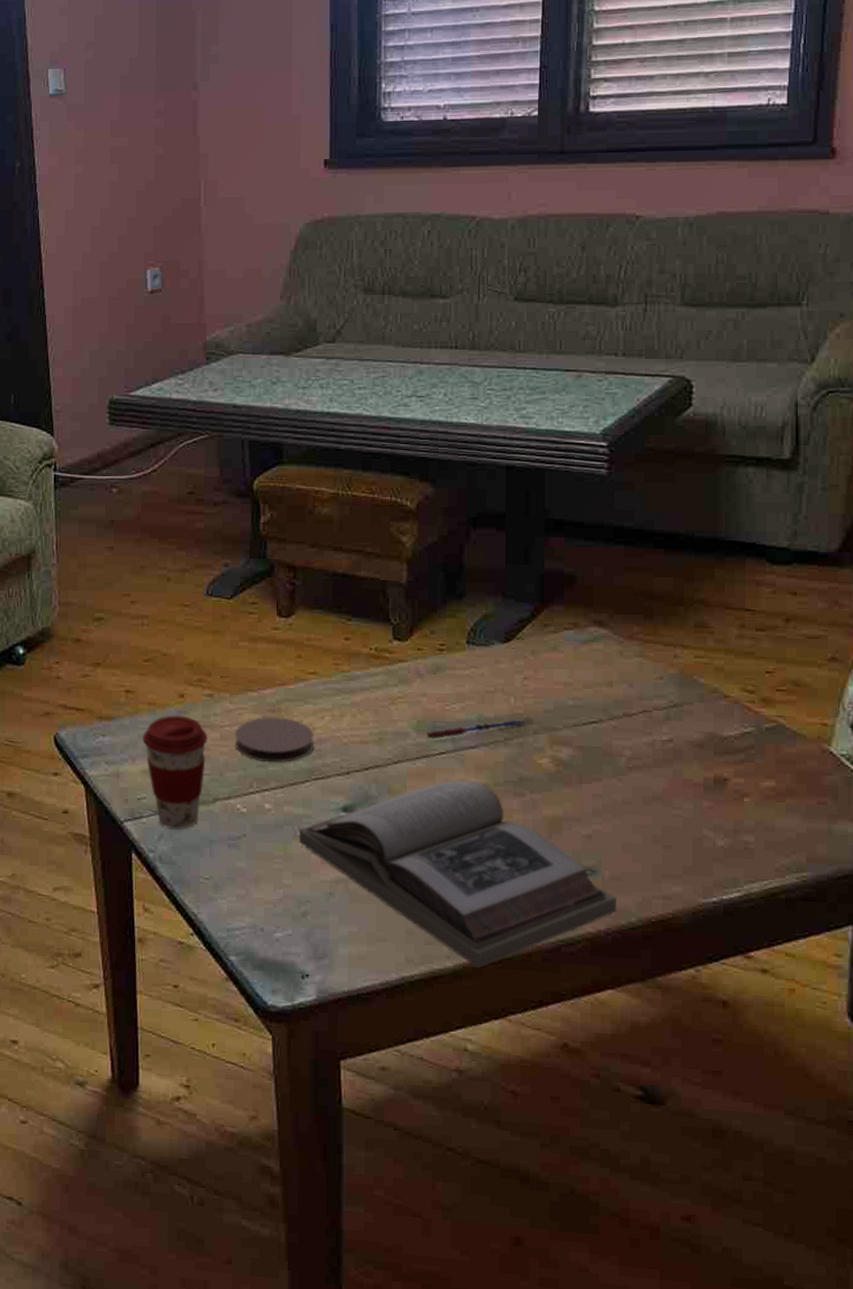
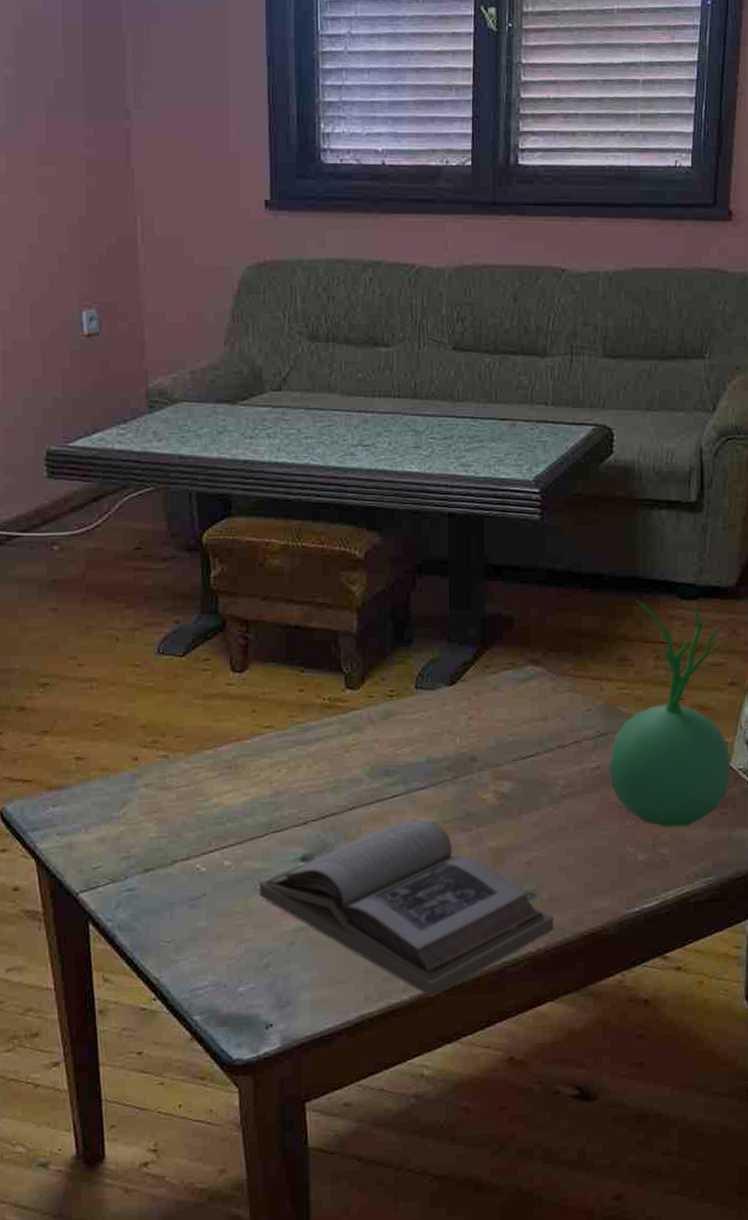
coffee cup: present [142,715,208,830] -> none [96,779,165,896]
coaster: present [235,717,315,763] -> none [191,773,272,820]
pen: present [426,719,526,740] -> none [379,758,471,784]
vase: none [683,561,831,814] -> present [609,598,731,827]

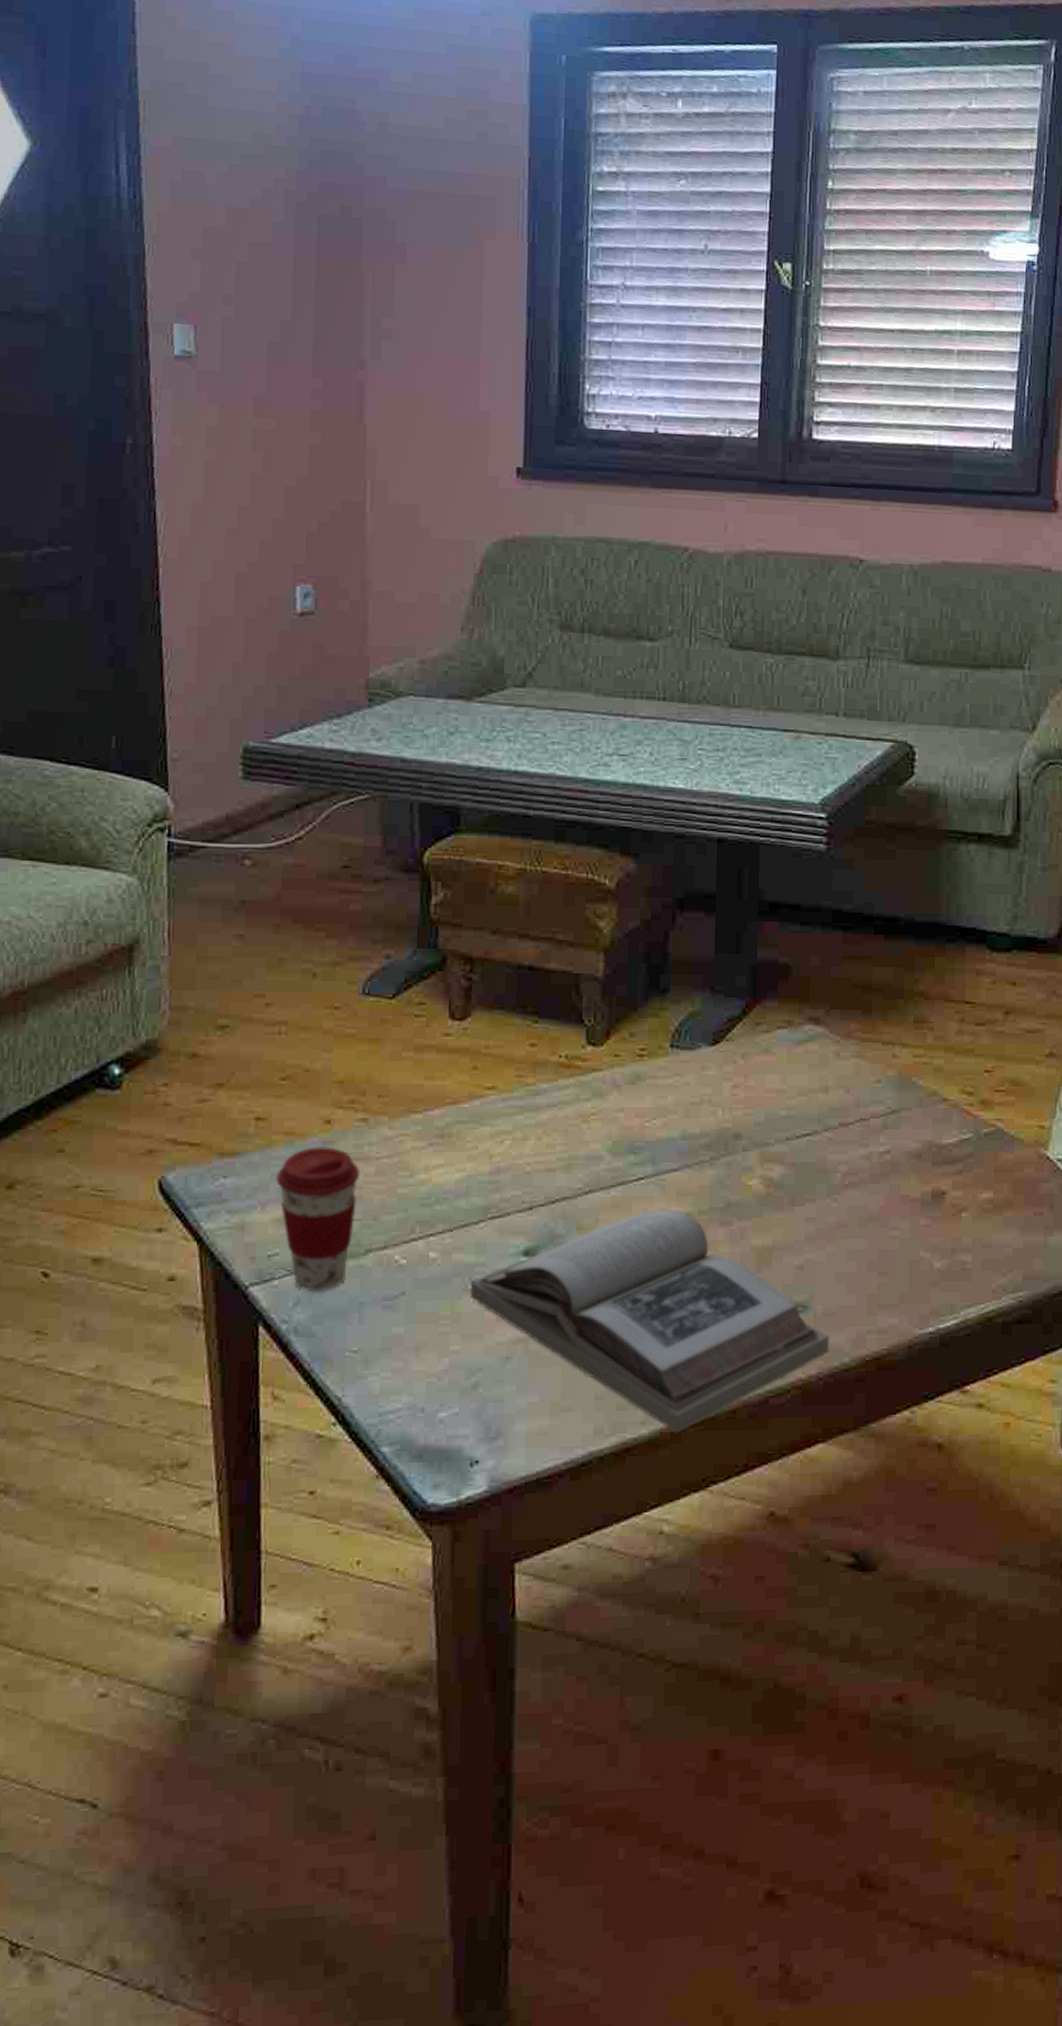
coffee cup: none [96,779,165,896] -> present [276,1147,361,1292]
vase: present [609,598,731,827] -> none [901,948,1049,1229]

